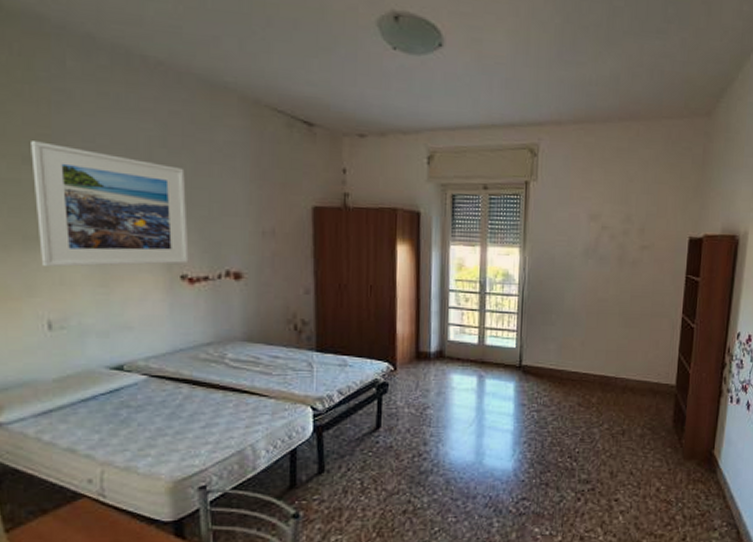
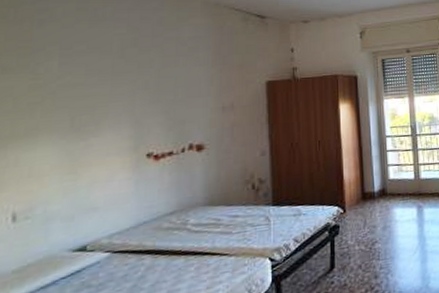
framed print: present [31,141,189,268] -> none [10,53,155,163]

